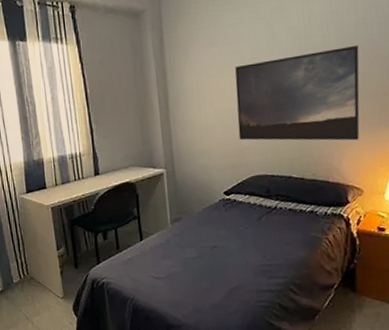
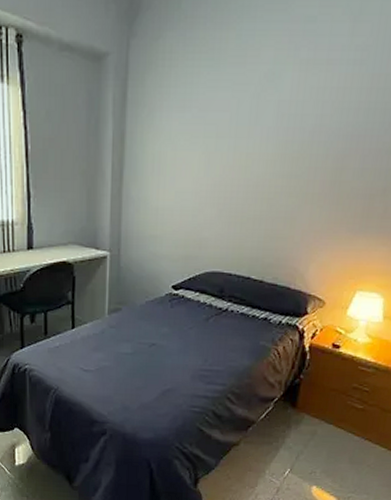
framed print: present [235,44,360,141] -> none [198,133,354,246]

